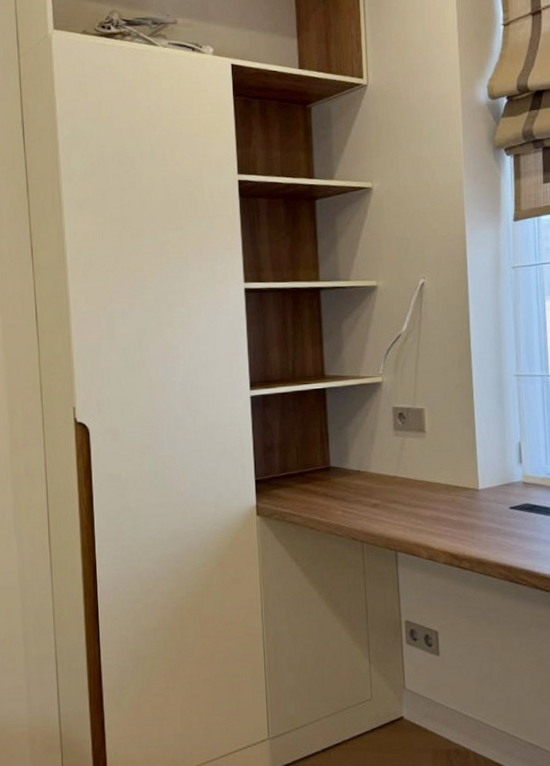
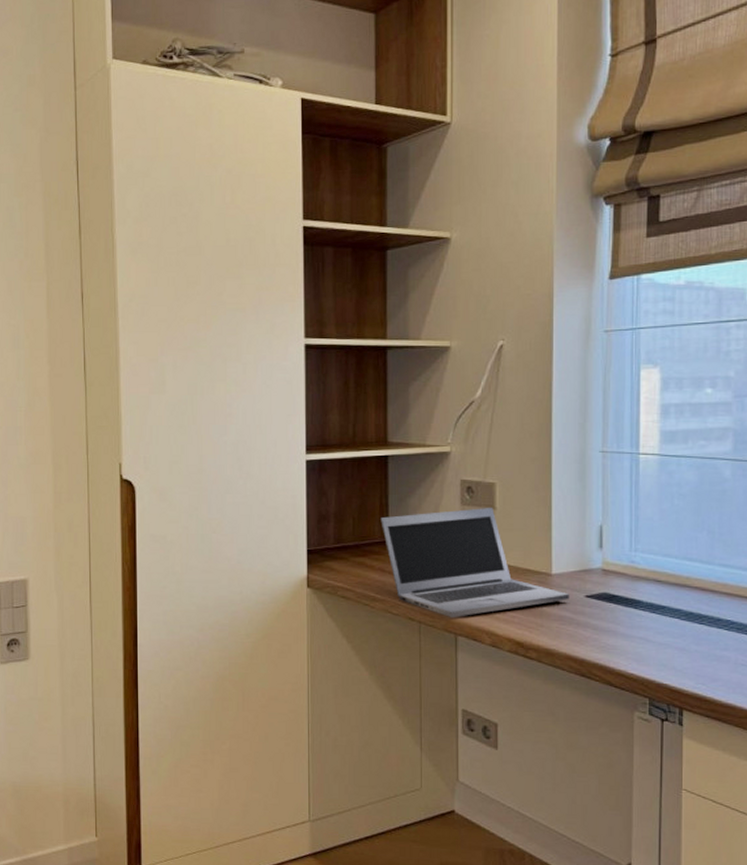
laptop: none [322,430,495,536] -> present [380,507,569,618]

